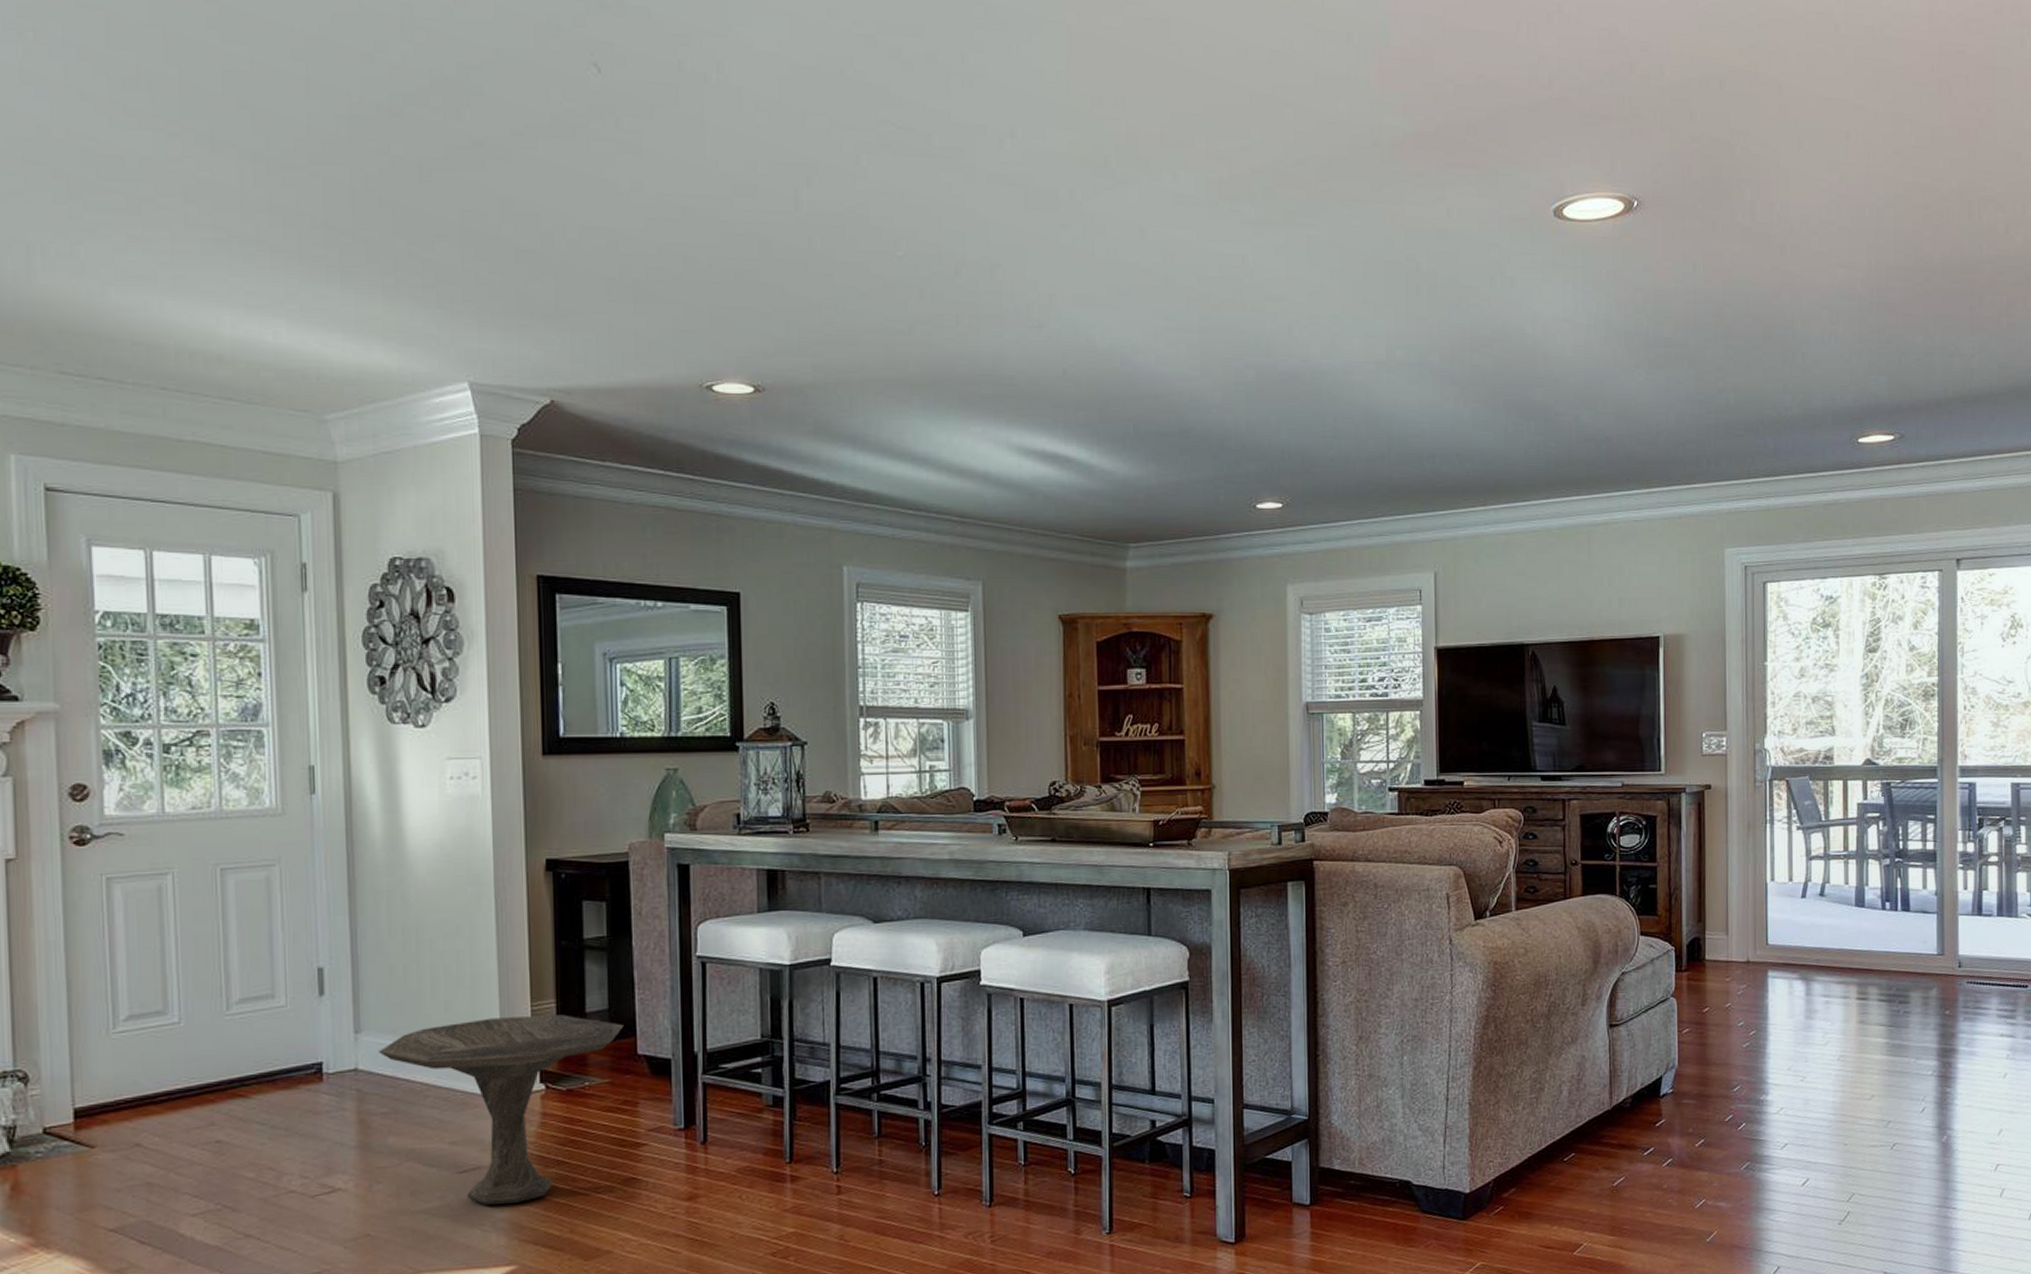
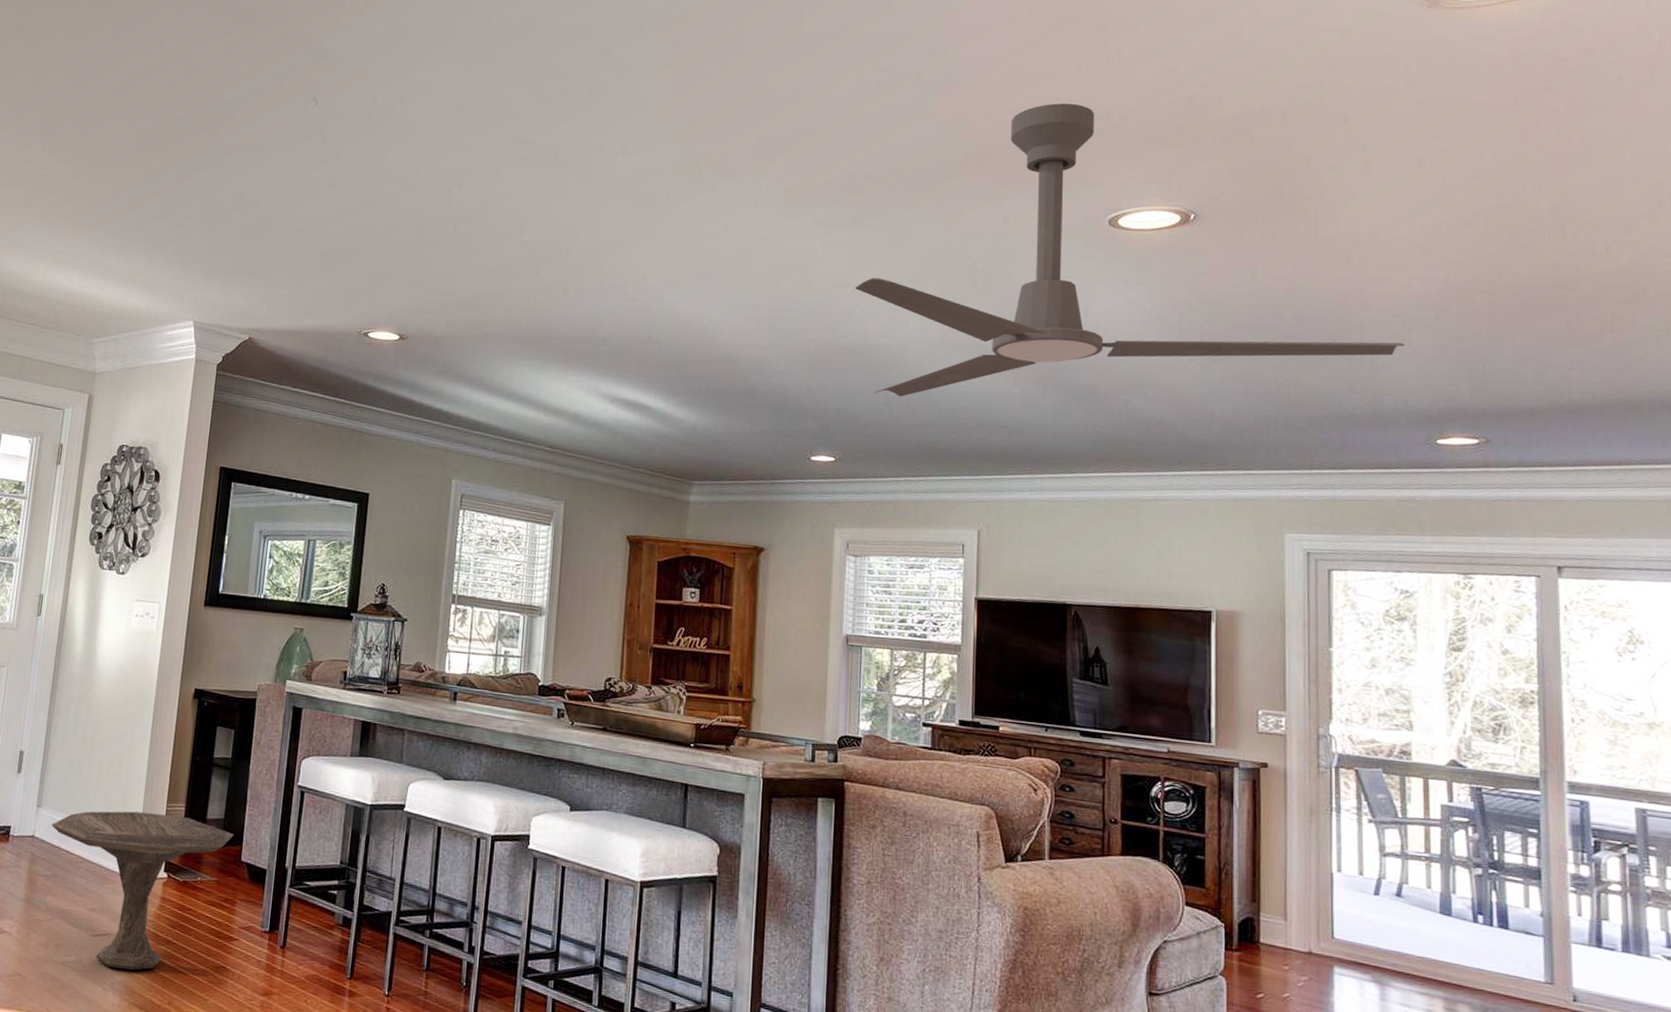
ceiling fan: none [1292,69,1832,427] -> present [855,103,1406,397]

